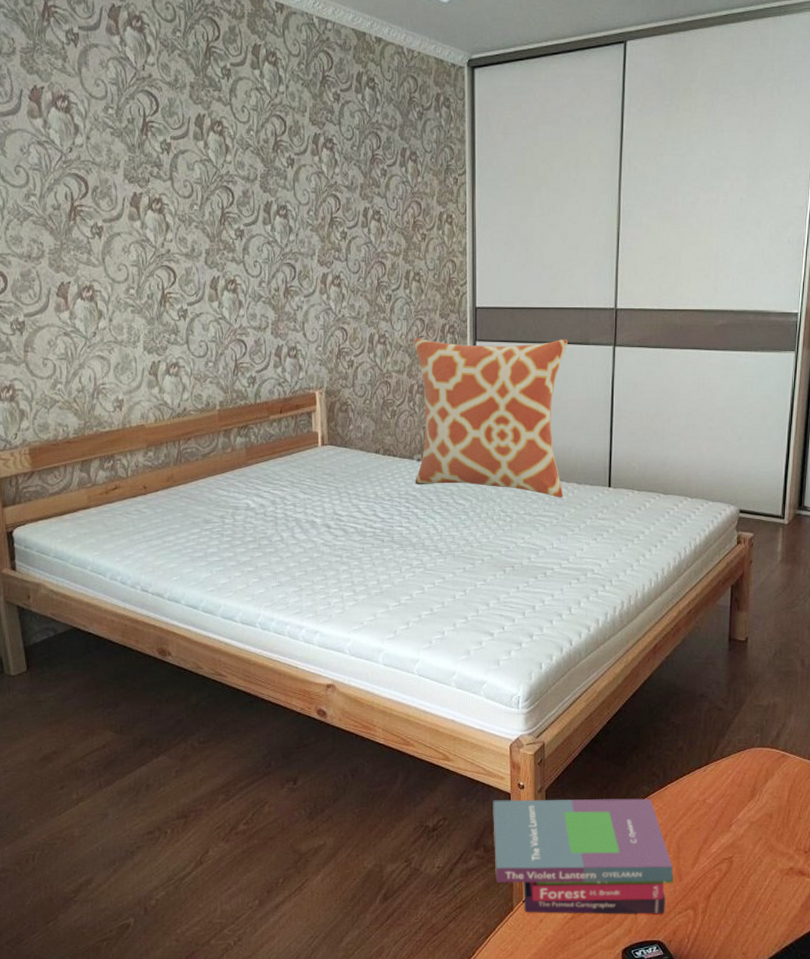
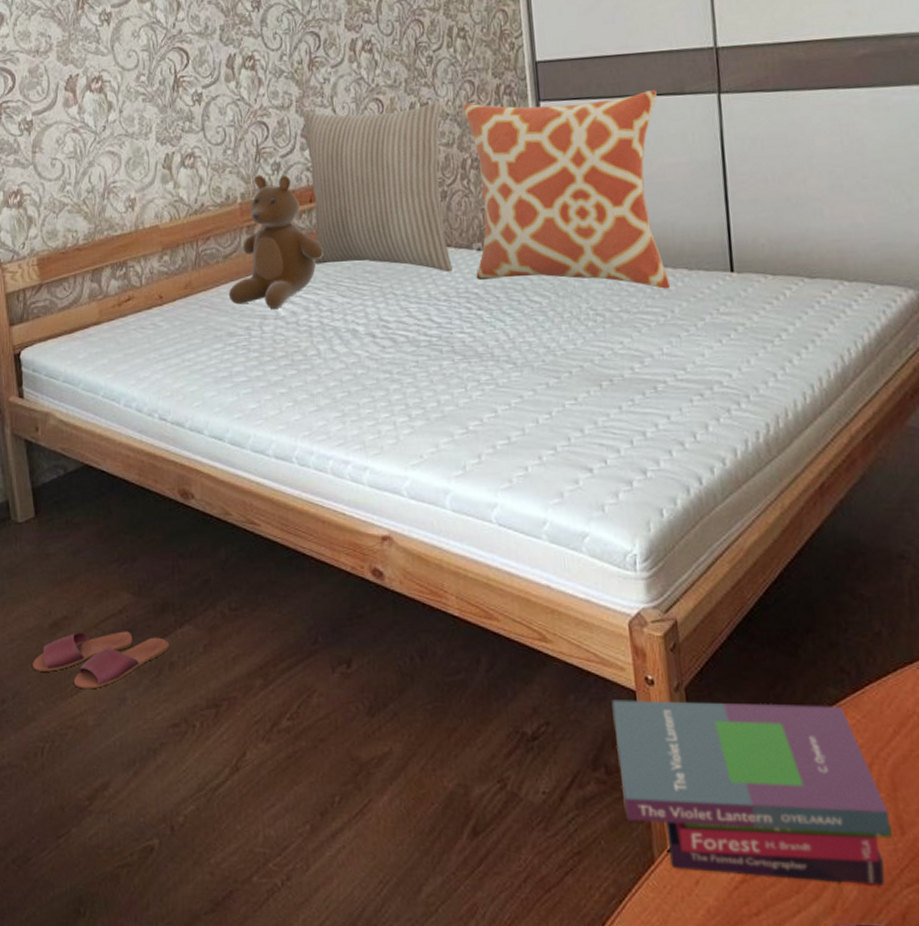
slippers: none [25,762,147,808] -> present [33,631,170,690]
teddy bear: none [205,386,291,501] -> present [228,174,324,309]
pillow: none [278,333,396,478] -> present [303,101,452,273]

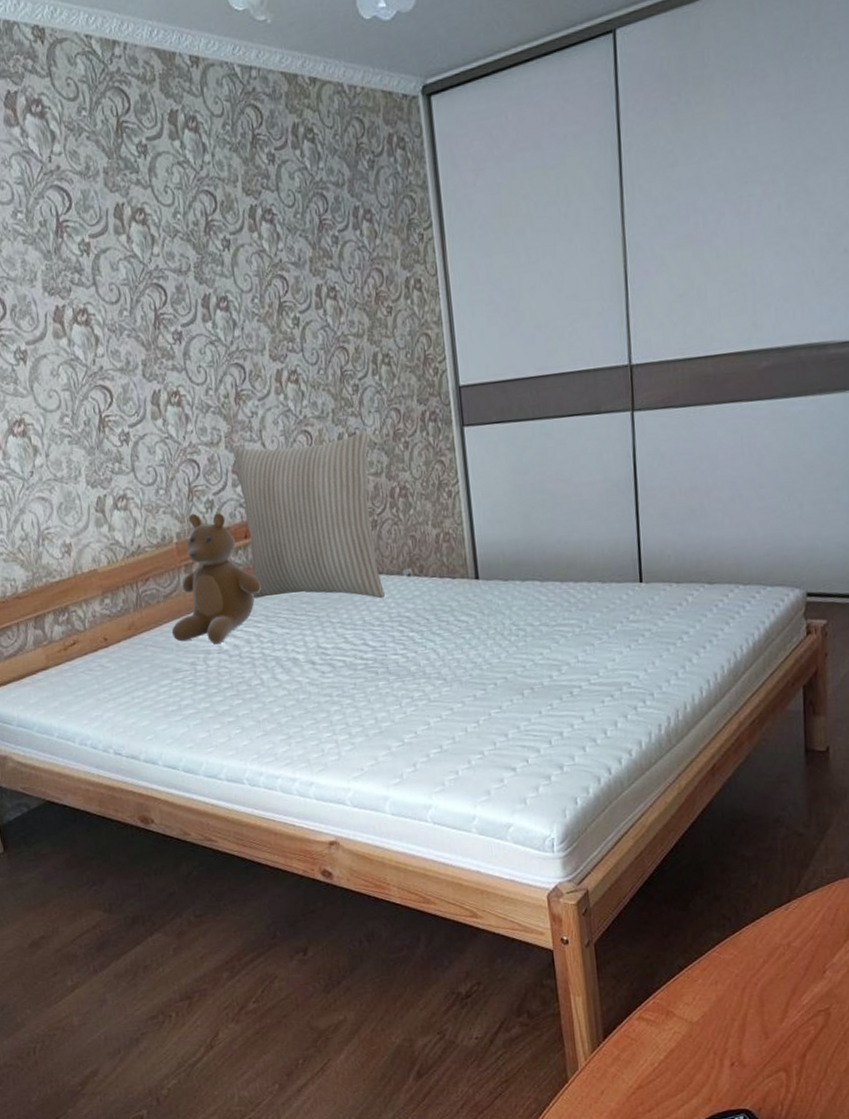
slippers: present [33,631,170,690] -> none [16,943,143,996]
pillow: present [464,90,671,289] -> none [390,410,586,604]
books: present [611,700,893,886] -> none [533,945,759,1084]

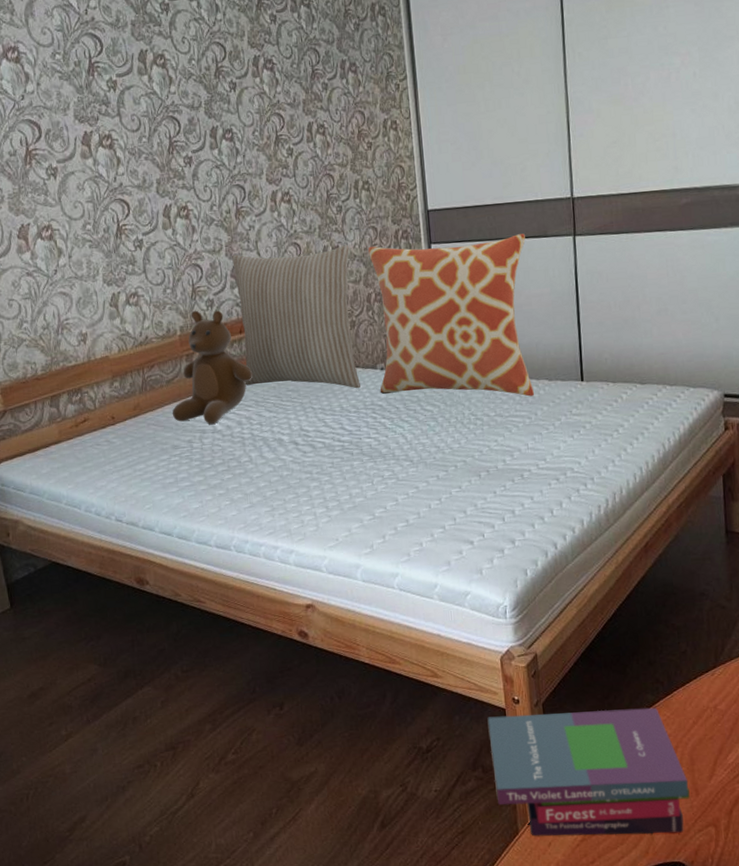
pillow: none [390,410,586,604] -> present [368,234,535,397]
books: none [533,945,759,1084] -> present [487,707,690,836]

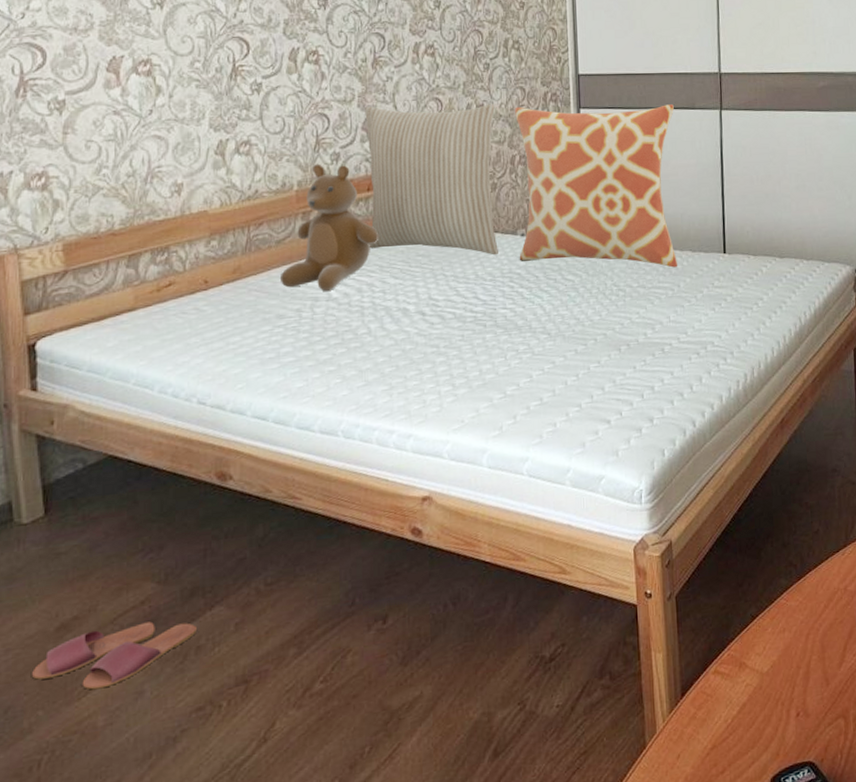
slippers: none [15,695,133,745] -> present [32,621,198,690]
books: present [487,707,690,836] -> none [617,592,821,749]

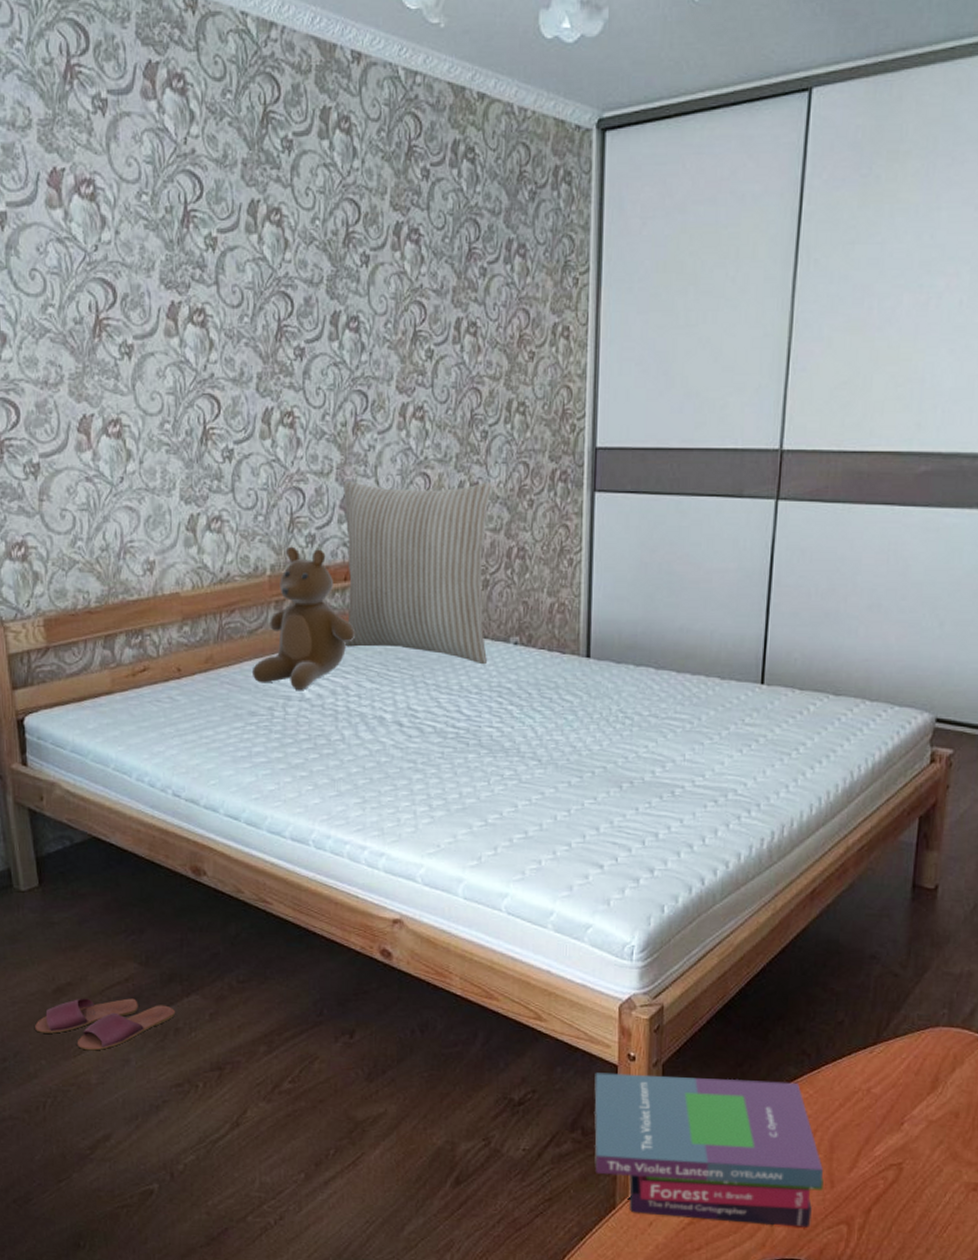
pillow: present [515,104,678,268] -> none [510,487,715,696]
books: none [617,592,821,749] -> present [594,1072,824,1228]

